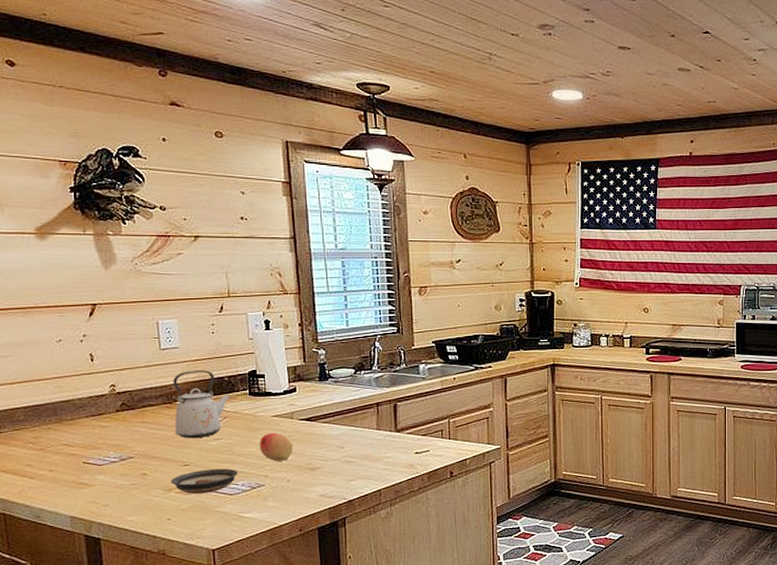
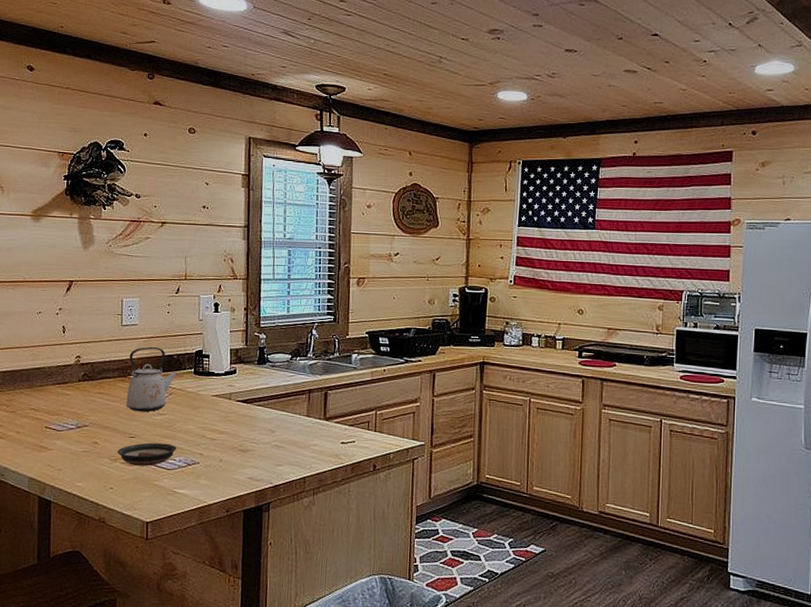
fruit: present [260,432,293,461] -> none [198,411,229,440]

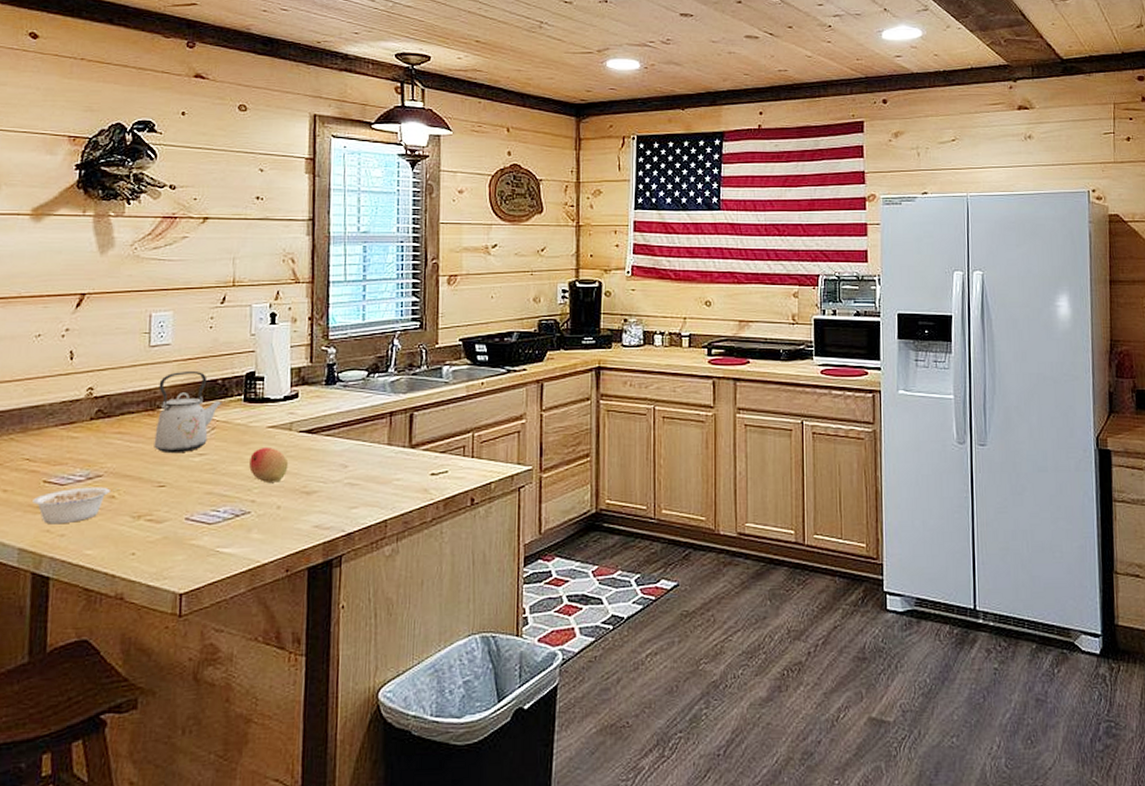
legume: none [38,433,101,461] -> present [32,487,120,525]
saucer: present [117,442,177,466] -> none [141,491,222,522]
fruit: none [198,411,229,440] -> present [249,446,289,482]

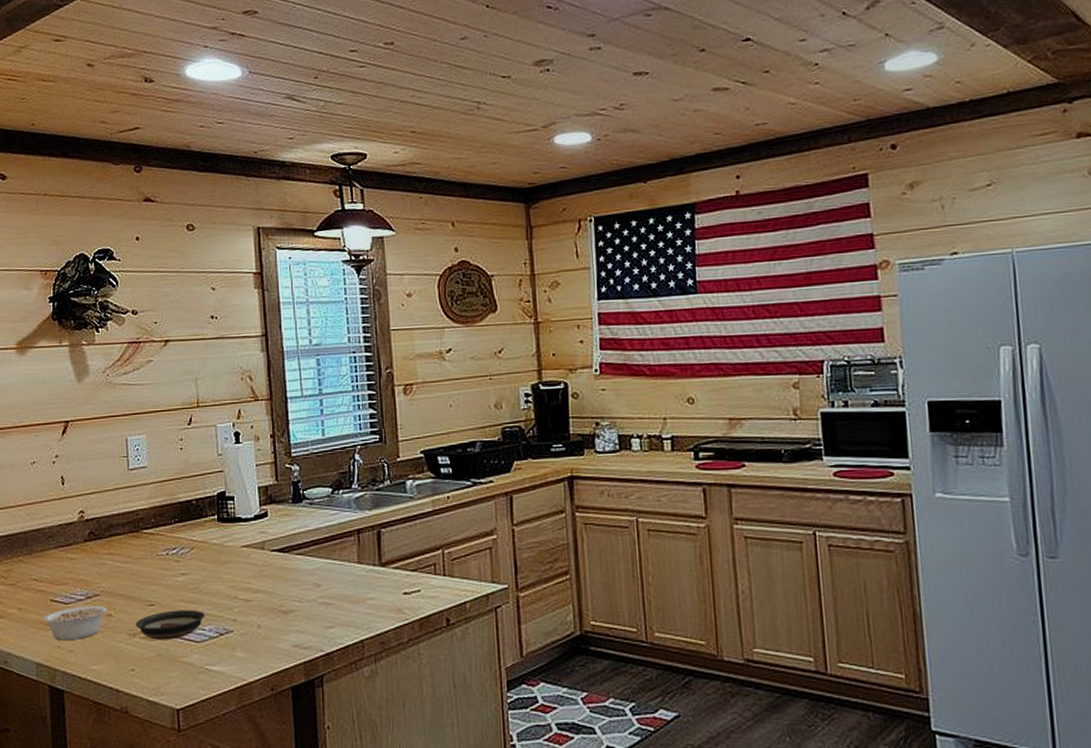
saucer: none [141,491,222,522] -> present [135,610,206,640]
kettle: present [154,370,222,454] -> none [140,492,198,574]
fruit: present [249,446,289,482] -> none [228,566,265,602]

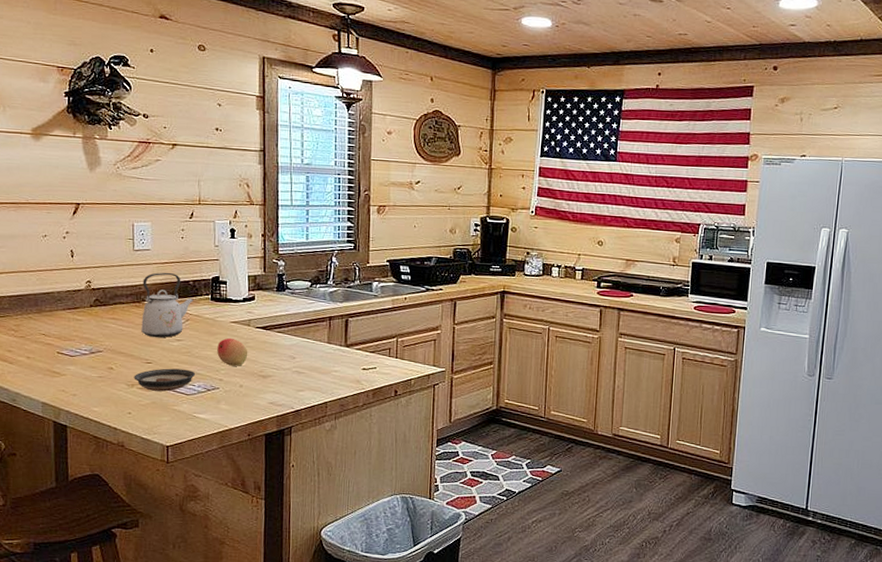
legume: present [43,605,115,641] -> none [50,359,116,387]
kettle: none [140,492,198,574] -> present [141,272,194,338]
fruit: none [228,566,265,602] -> present [217,337,248,366]

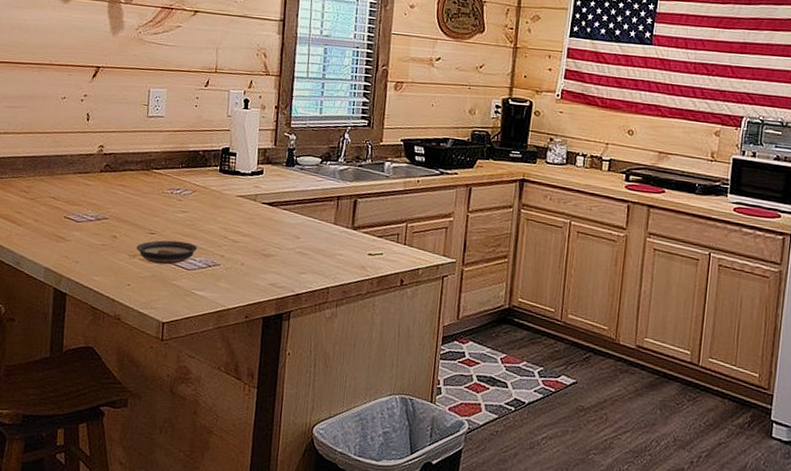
kettle: present [141,272,194,338] -> none [147,140,202,208]
fruit: present [217,337,248,366] -> none [221,212,252,243]

